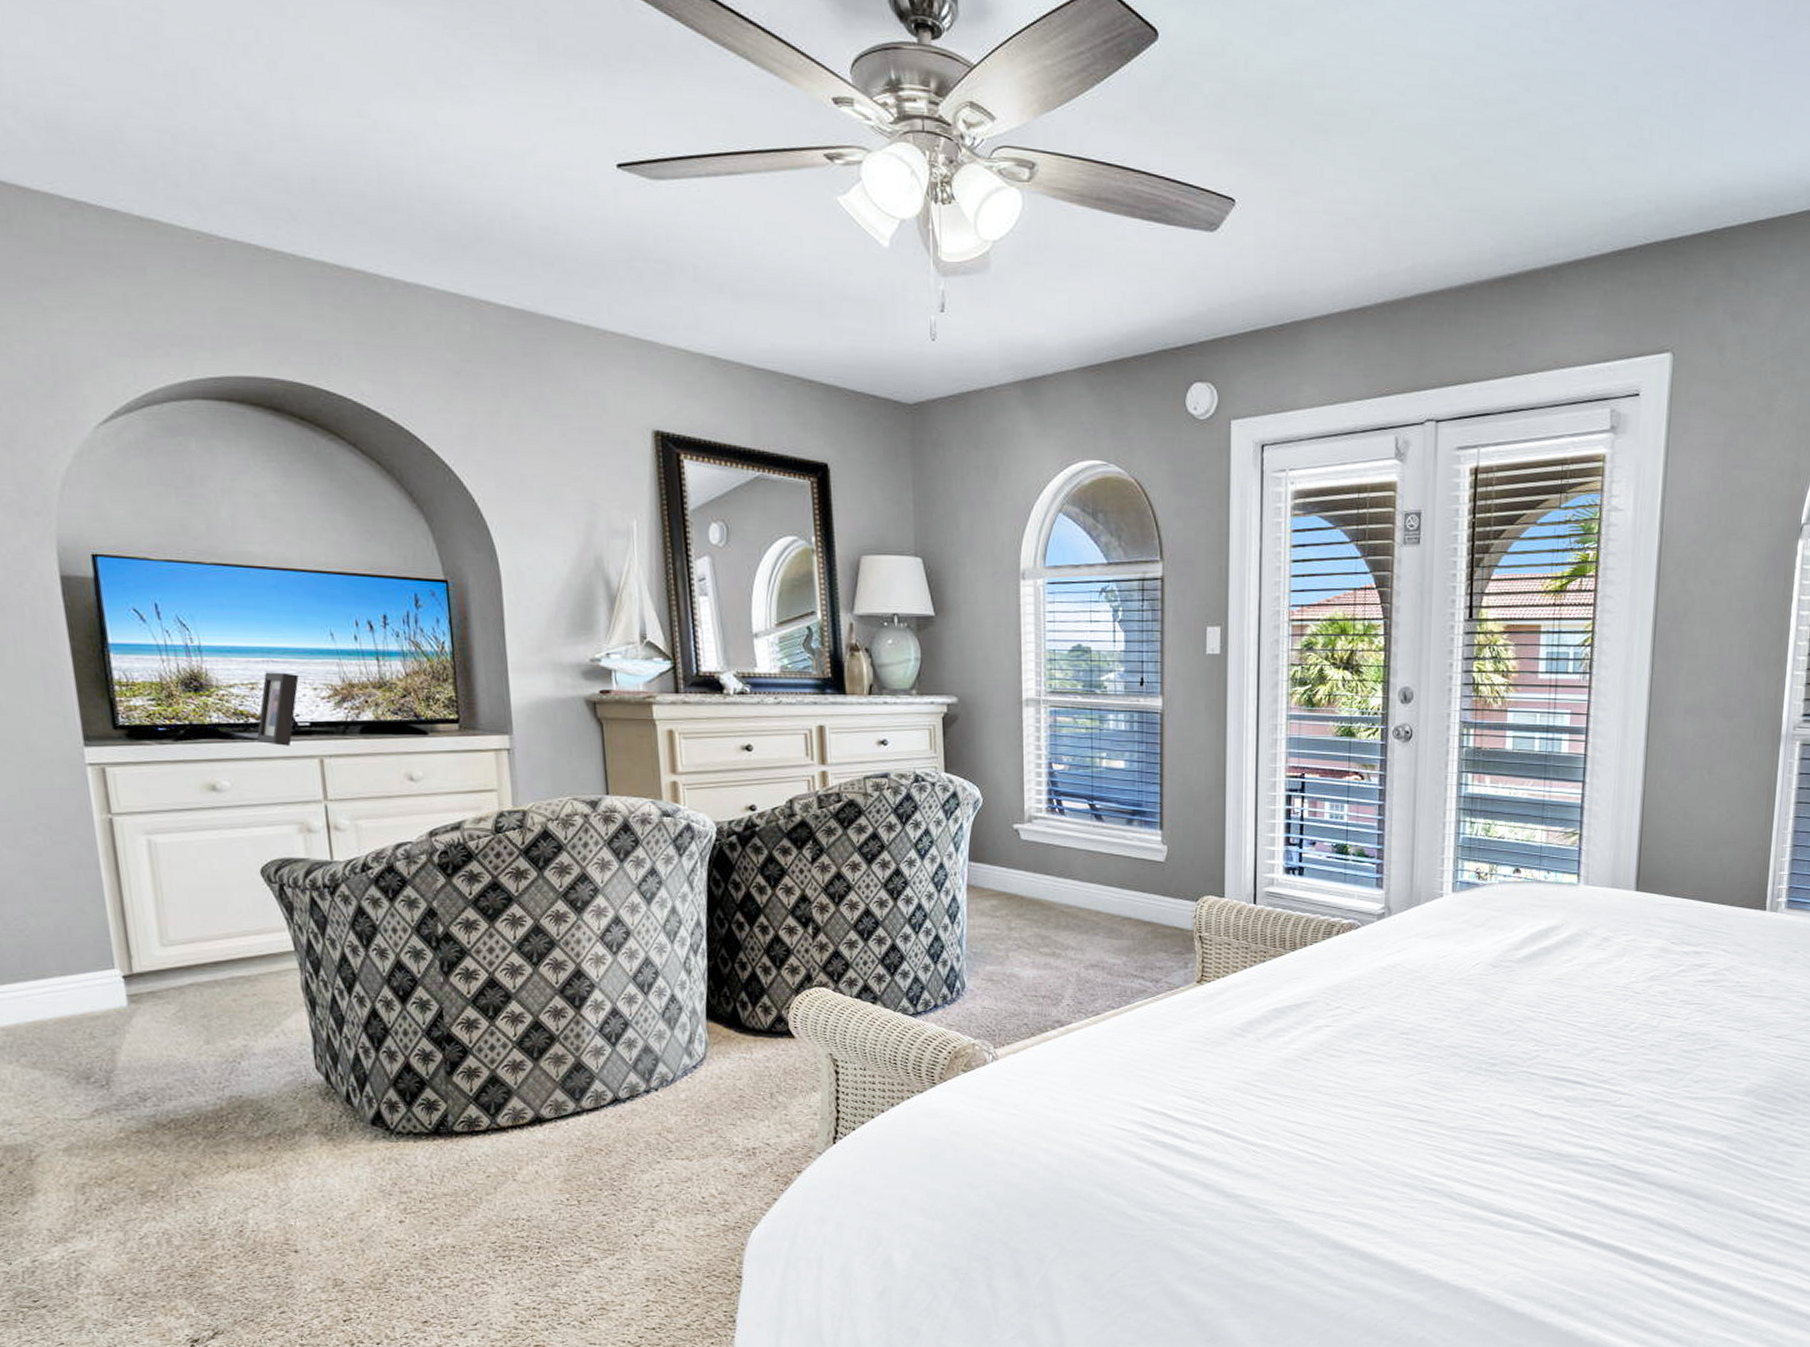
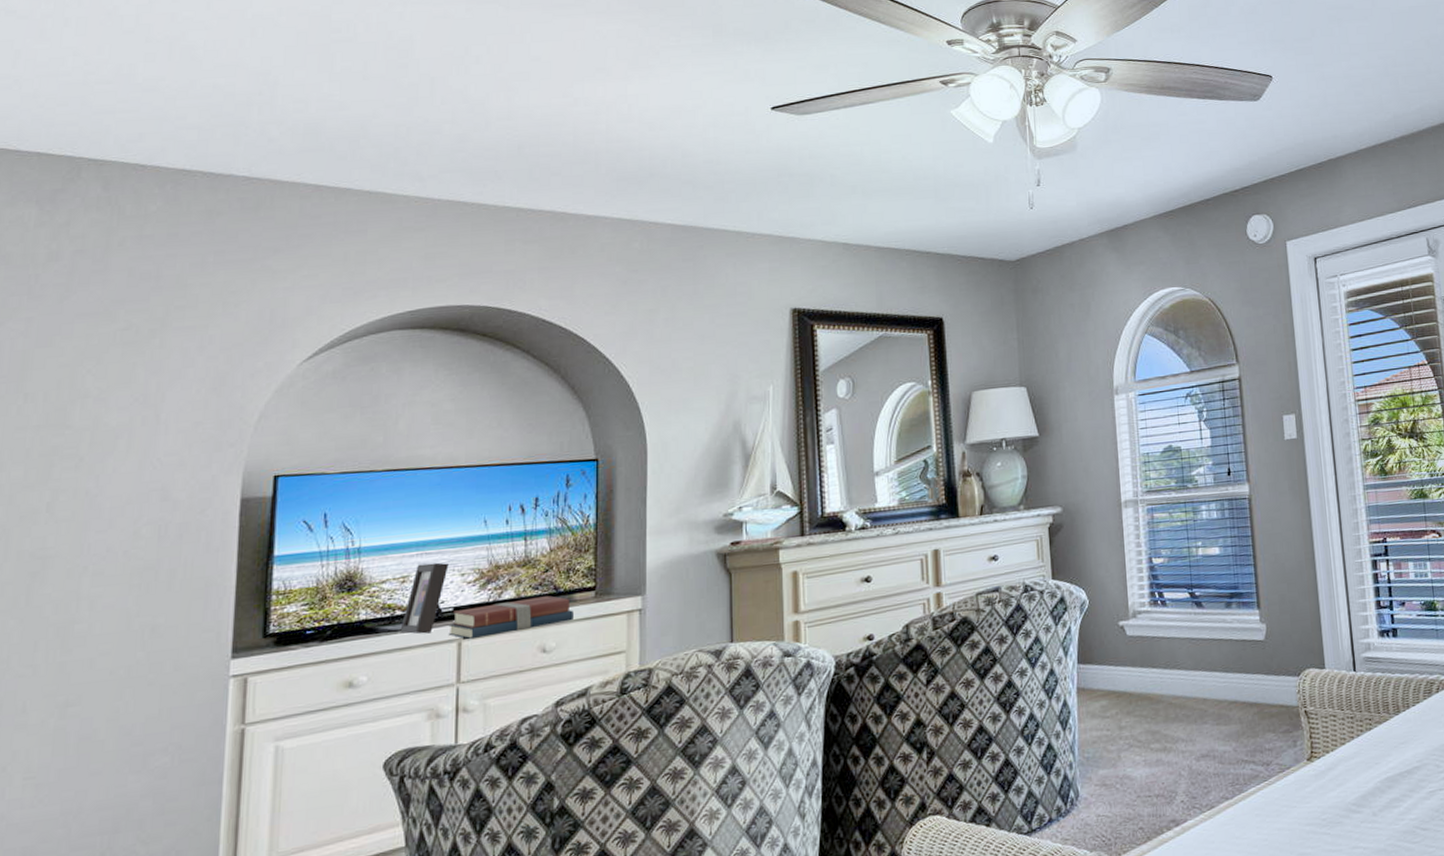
books: none [307,722,439,758] -> present [448,595,573,640]

